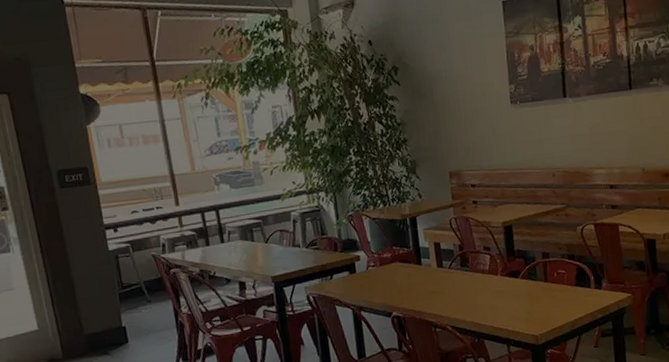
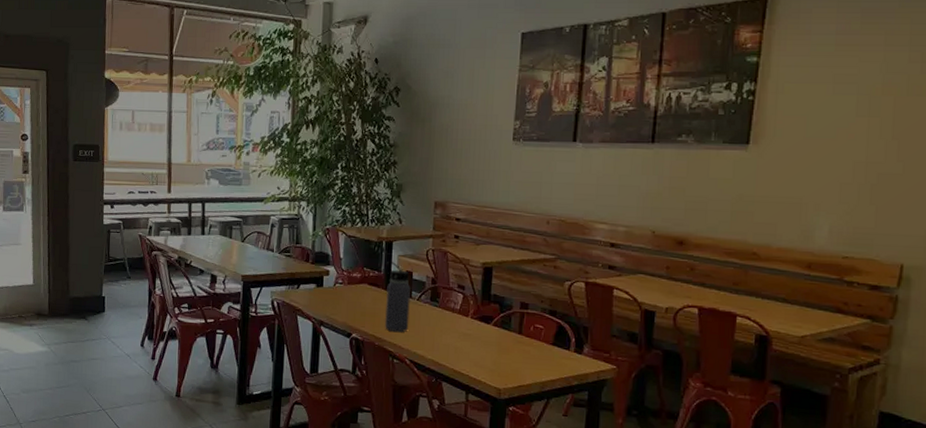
water bottle: none [414,235,445,303] -> present [385,261,411,333]

